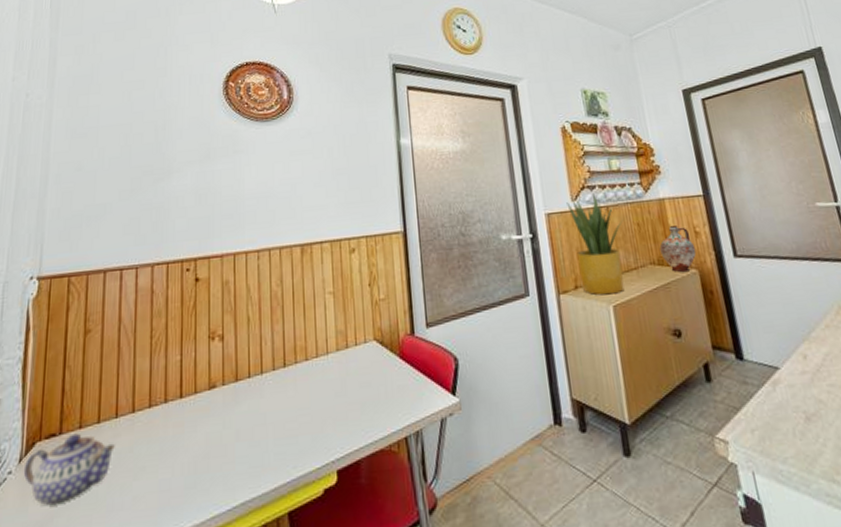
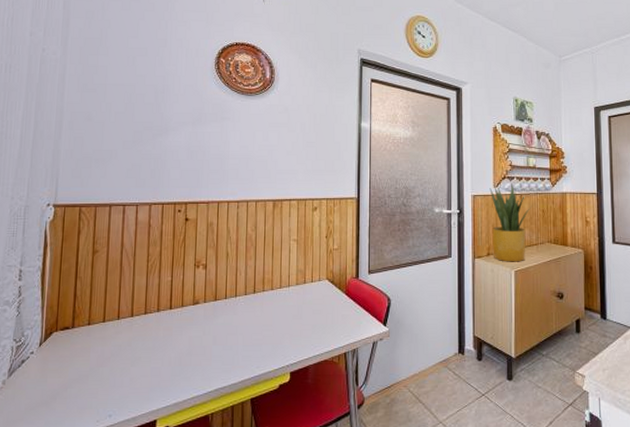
teapot: present [23,433,115,505] -> none [43,328,117,378]
ceramic jug: present [659,225,697,272] -> none [557,214,585,250]

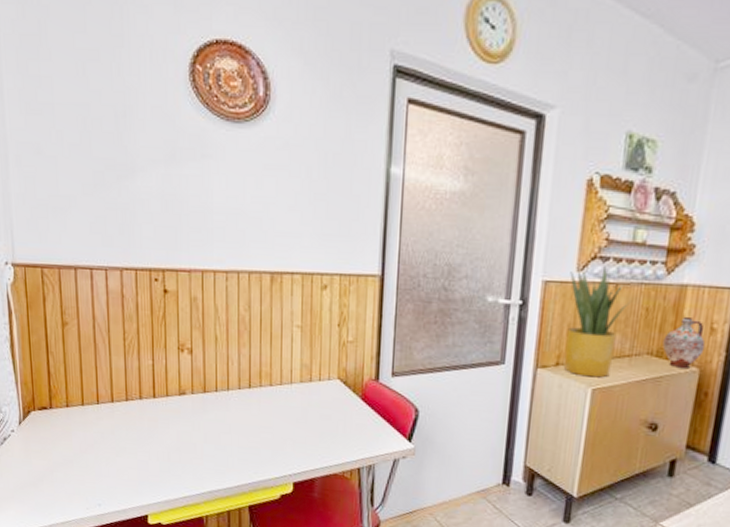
ceramic jug: none [557,214,585,250] -> present [662,316,706,368]

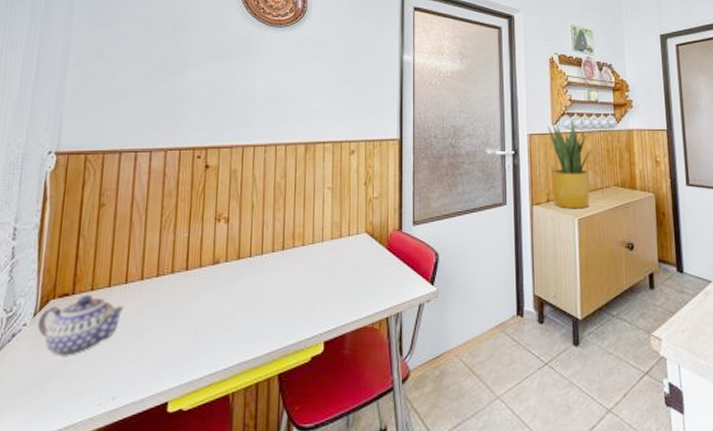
teapot: none [23,410,99,462] -> present [37,294,124,355]
ceramic jug: present [662,316,706,368] -> none [624,153,655,194]

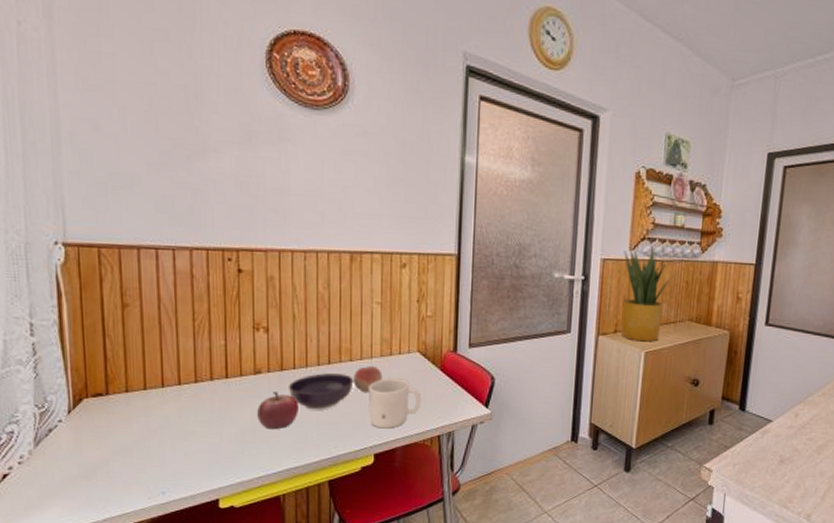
teapot: present [37,294,124,355] -> none [73,395,163,451]
fruit: none [213,281,252,321] -> present [257,392,298,430]
bowl: none [243,259,306,298] -> present [288,373,354,410]
fruit: none [304,250,333,277] -> present [353,366,383,393]
mug: none [318,260,370,314] -> present [367,378,422,429]

